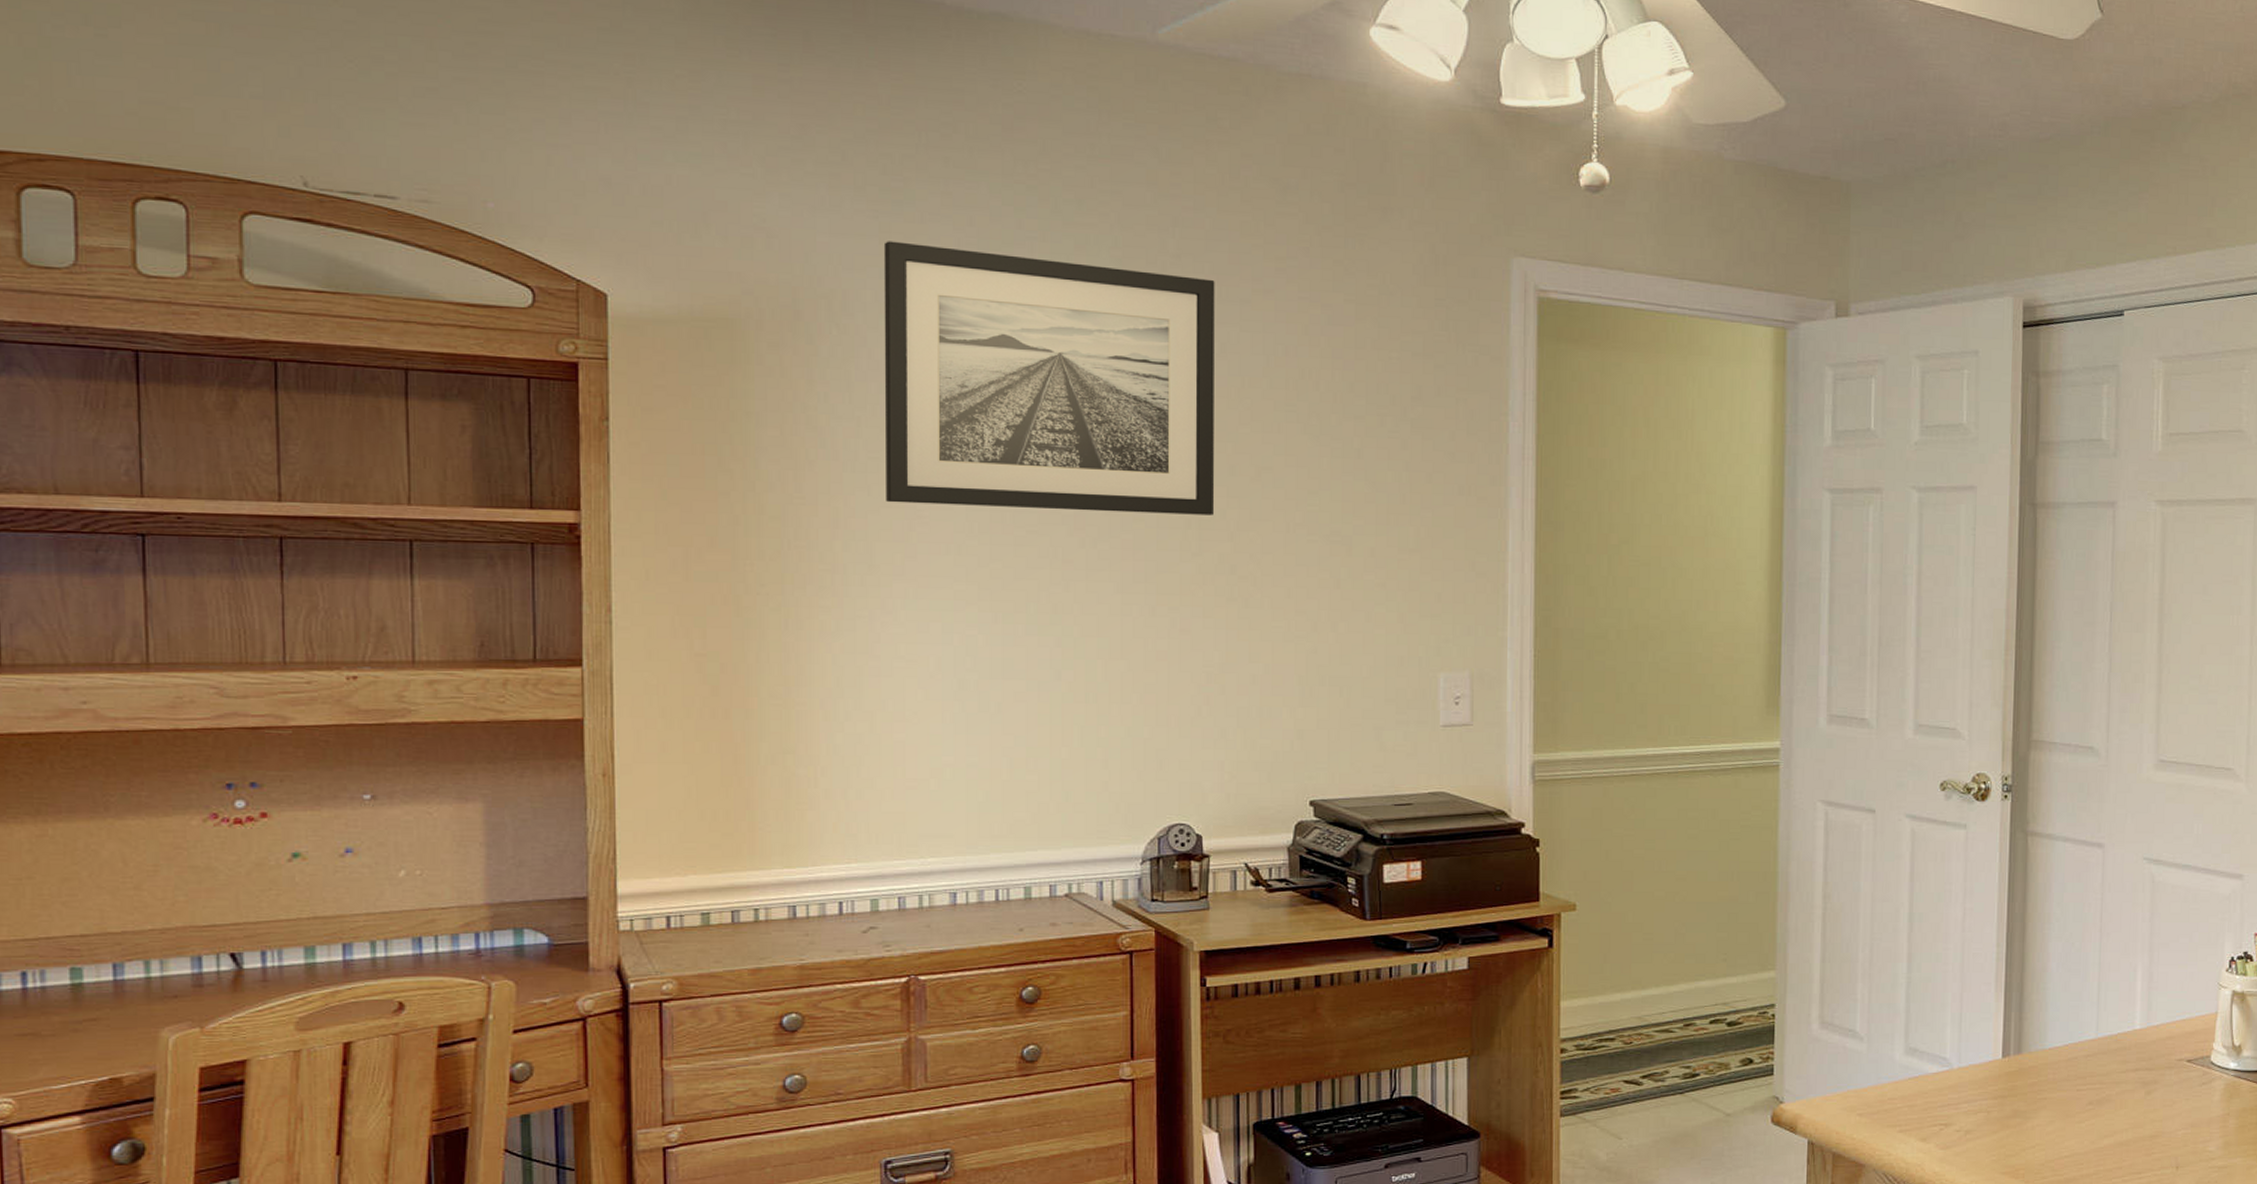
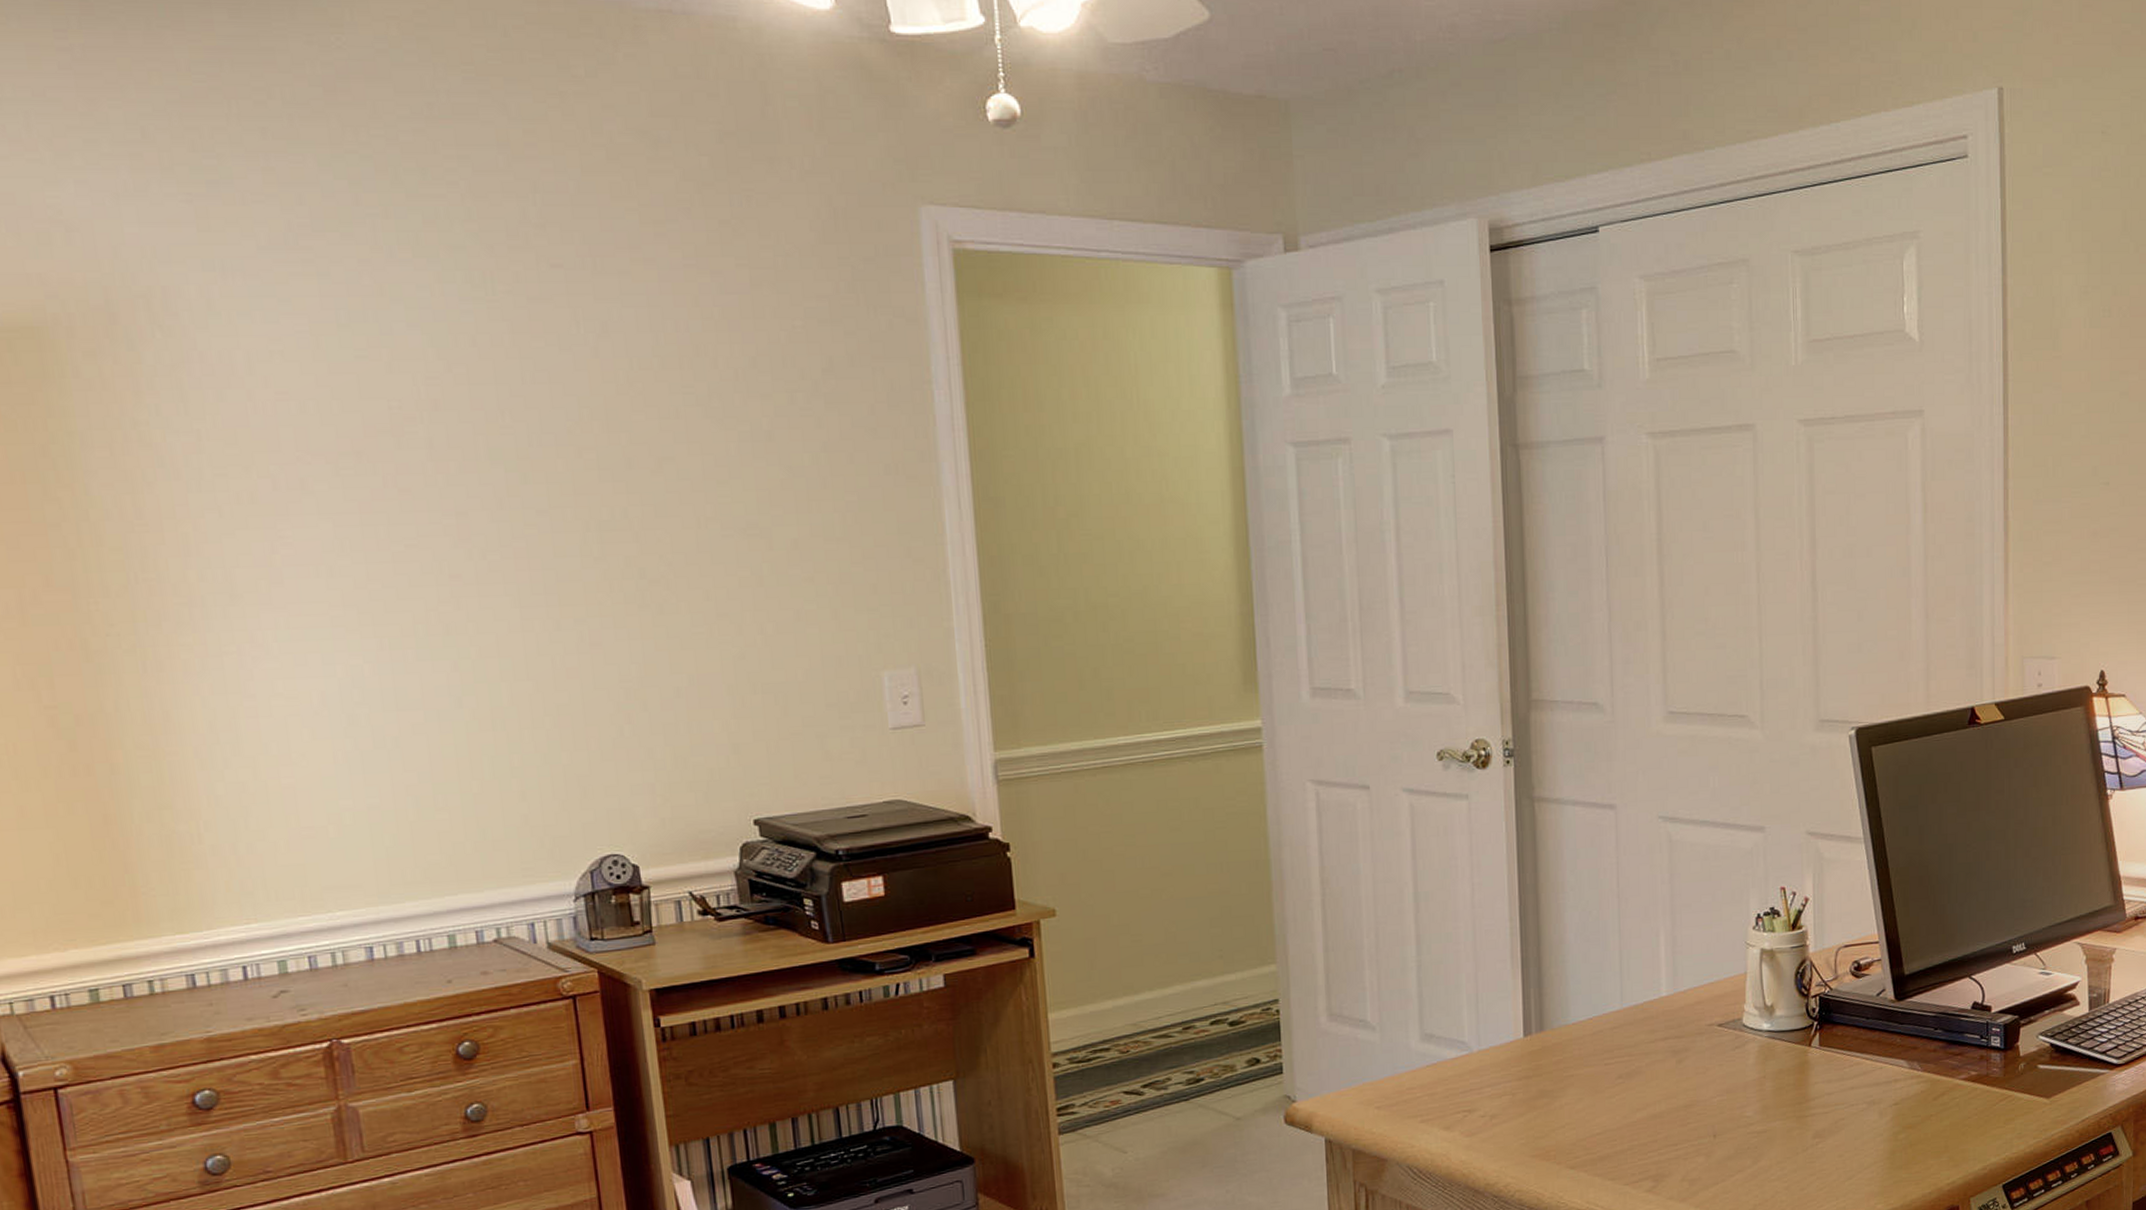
wall art: present [883,241,1215,515] -> none [202,227,615,524]

